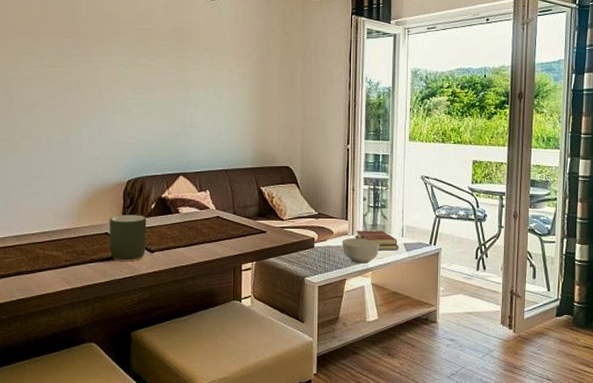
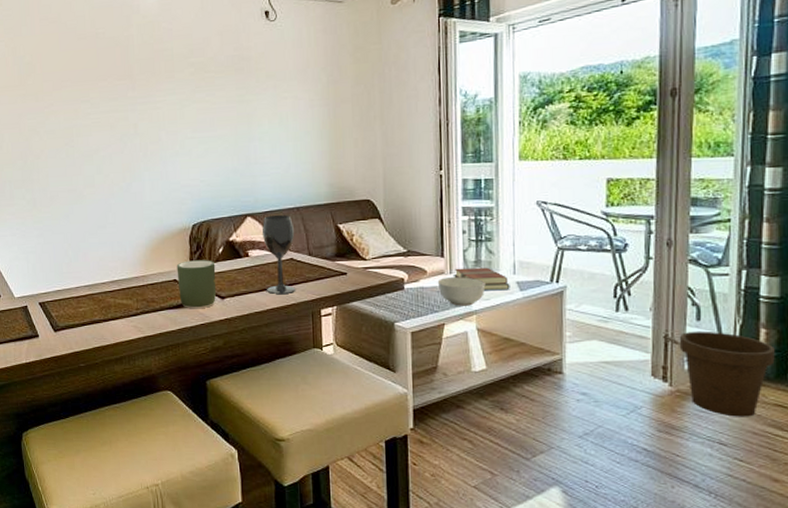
wine glass: none [193,176,221,250] -> present [262,215,296,295]
flowerpot: none [521,287,585,357] -> present [679,331,775,417]

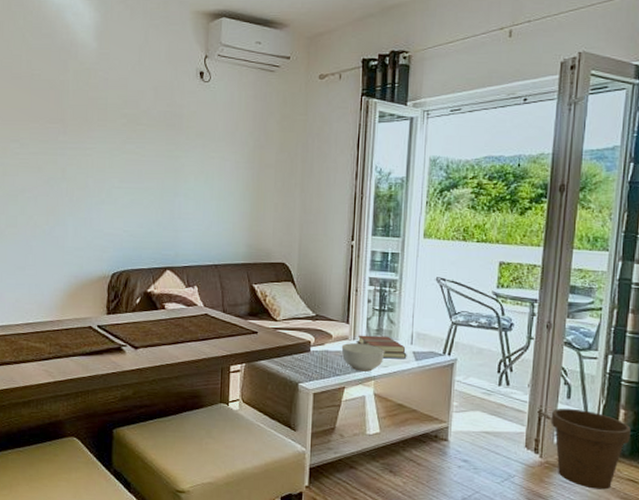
mug: present [176,260,216,309] -> none [92,308,132,358]
wine glass: present [262,215,296,295] -> none [180,271,211,349]

